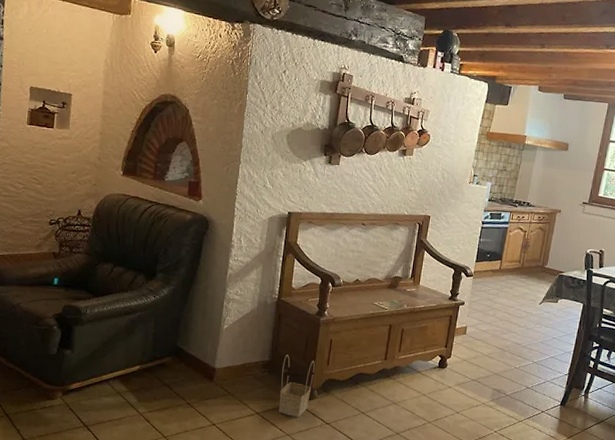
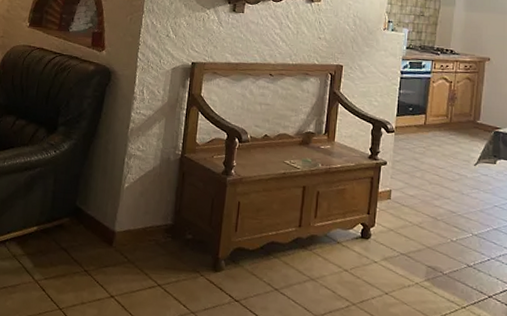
basket: present [278,354,315,417] -> none [182,218,222,292]

